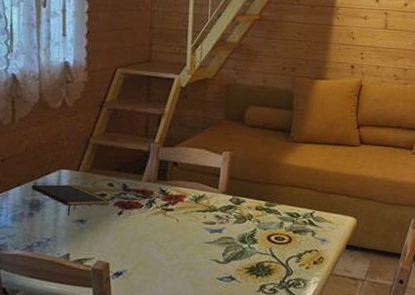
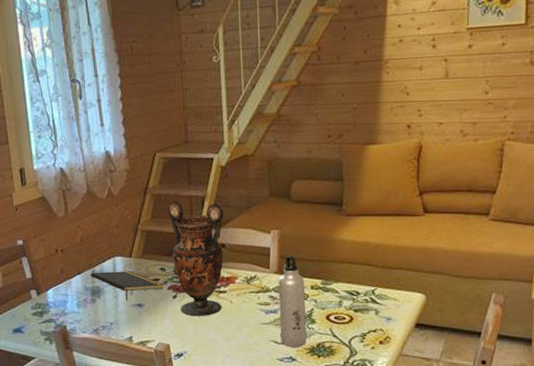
vase: none [122,117,179,234] -> present [167,201,224,316]
water bottle: none [222,176,251,267] -> present [278,255,307,348]

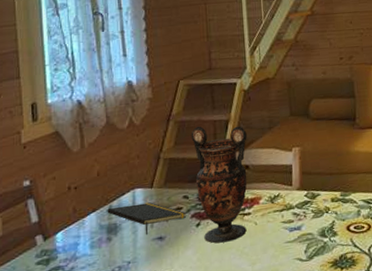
water bottle: present [278,255,307,348] -> none [300,170,330,263]

